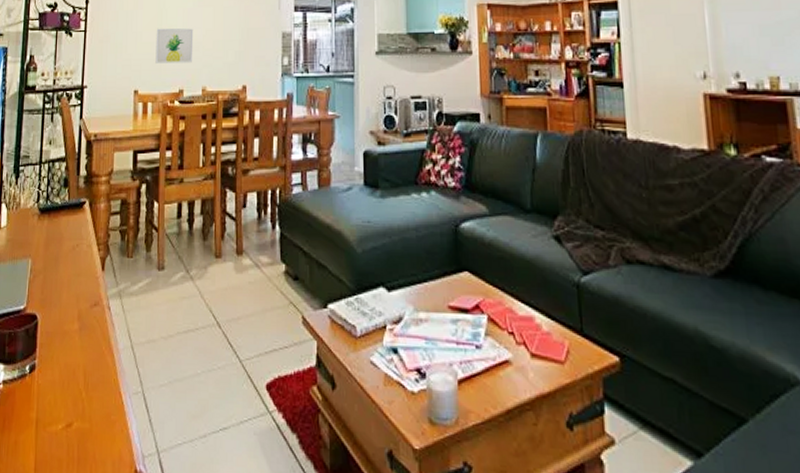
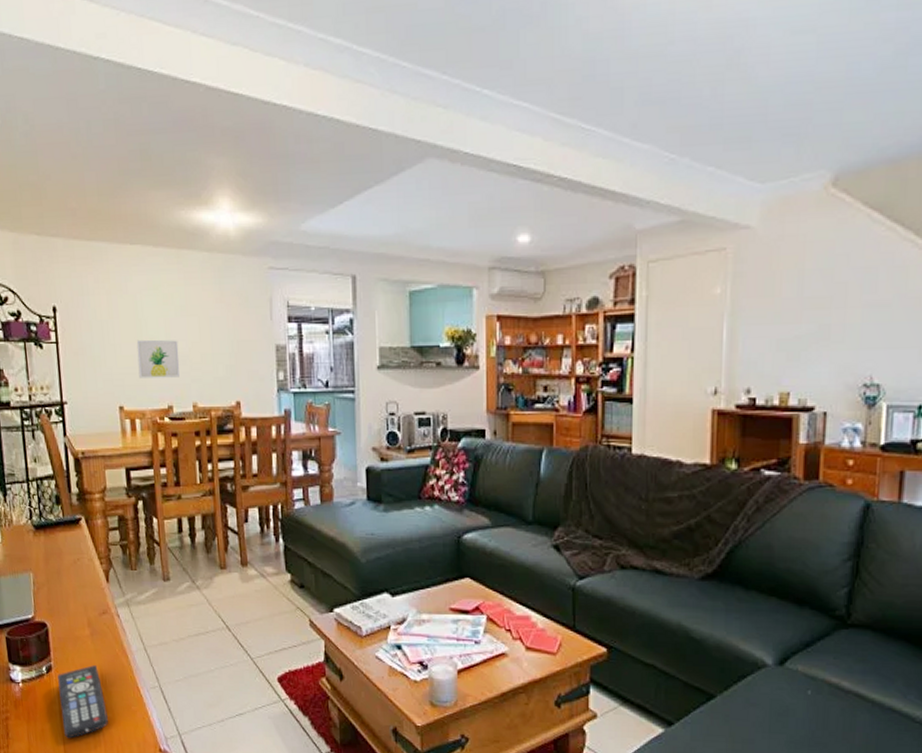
remote control: none [37,365,85,453] -> present [57,665,108,738]

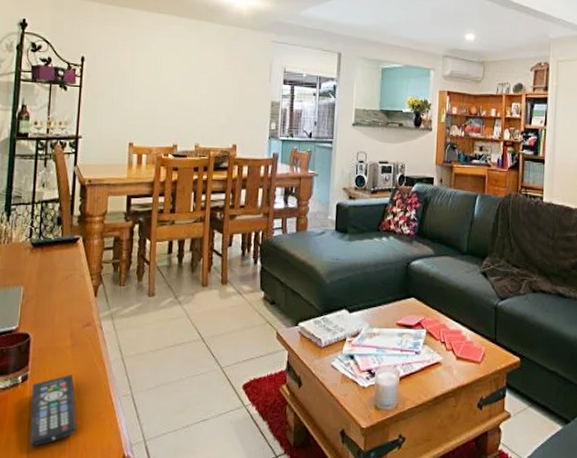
wall art: present [136,339,180,378] -> none [151,89,189,122]

